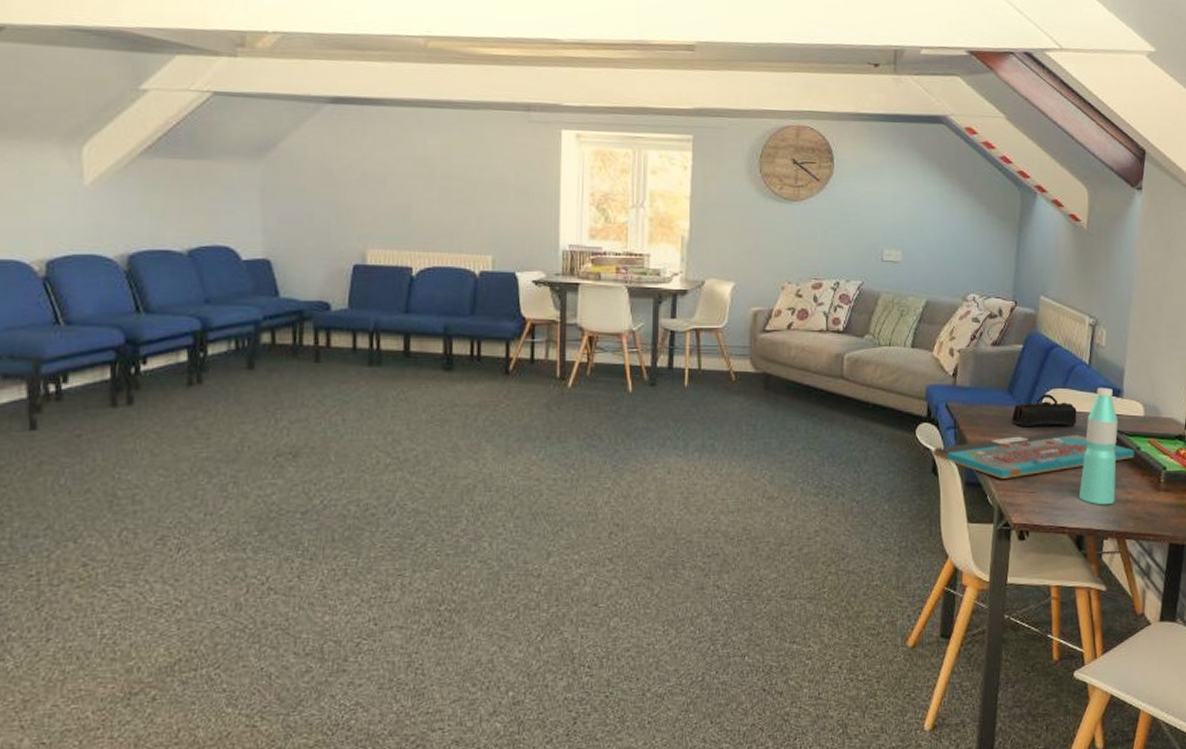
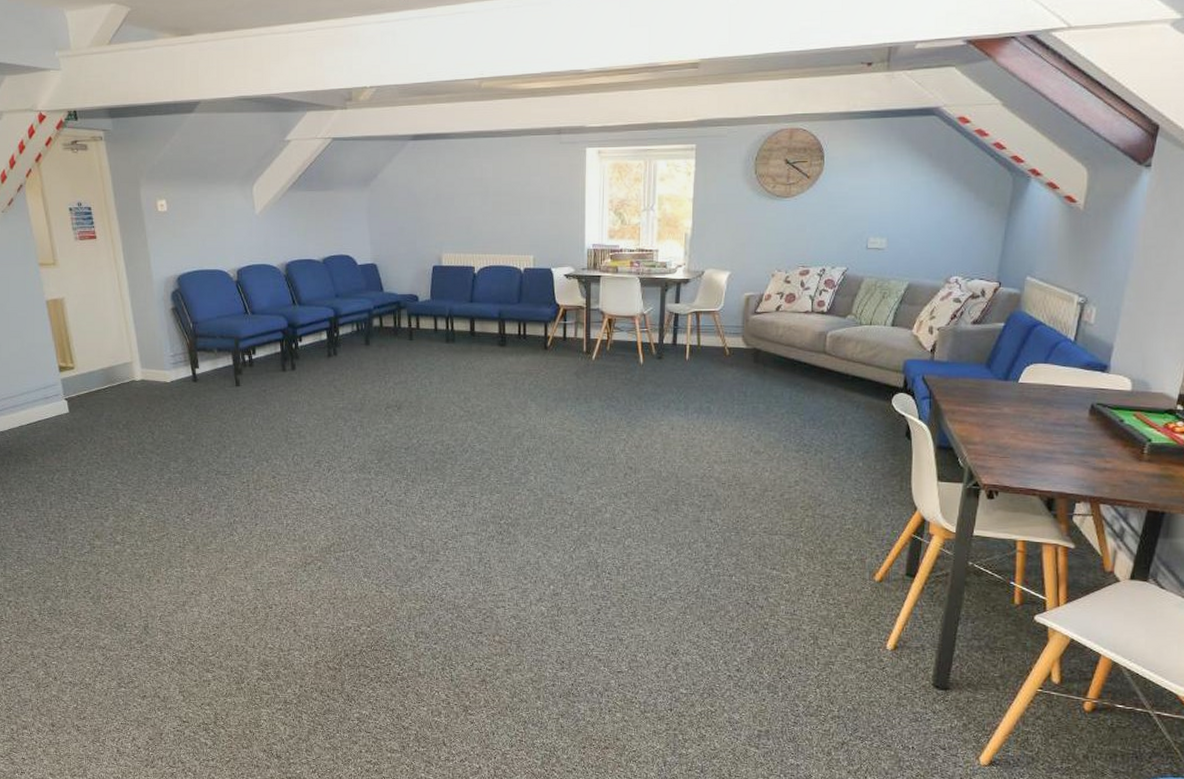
board game: present [934,431,1135,479] -> none [908,403,1117,444]
pencil case: present [1011,394,1077,428] -> none [988,369,1057,399]
water bottle: present [1078,387,1118,505] -> none [1052,363,1102,472]

